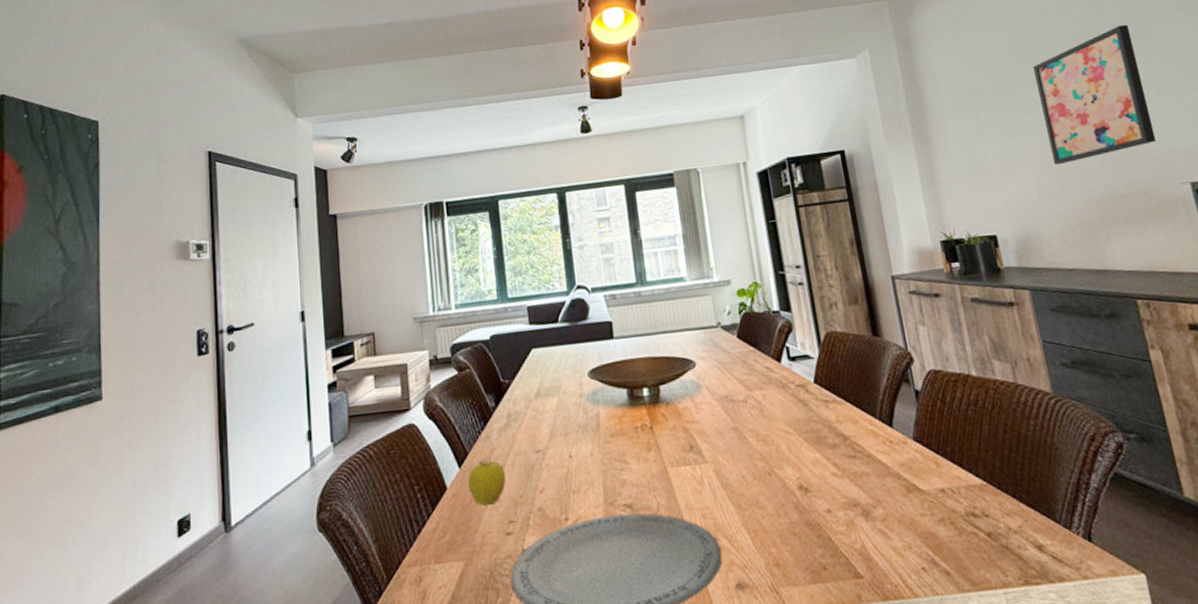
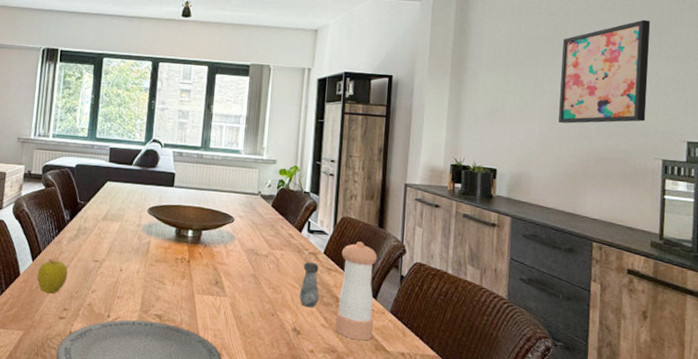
salt shaker: none [793,396,822,455] -> present [299,261,319,307]
pepper shaker: none [835,358,899,485] -> present [335,241,378,341]

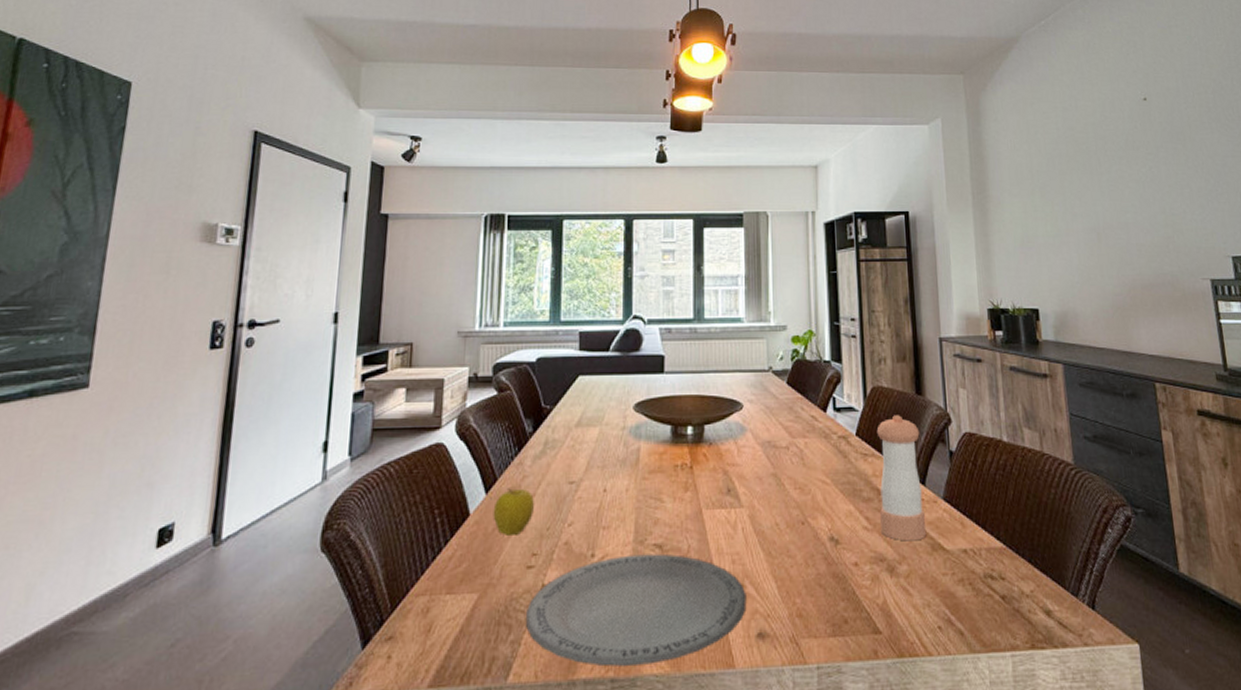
salt shaker: present [299,261,319,307] -> none [832,448,857,507]
wall art: present [559,19,651,124] -> none [1086,127,1186,250]

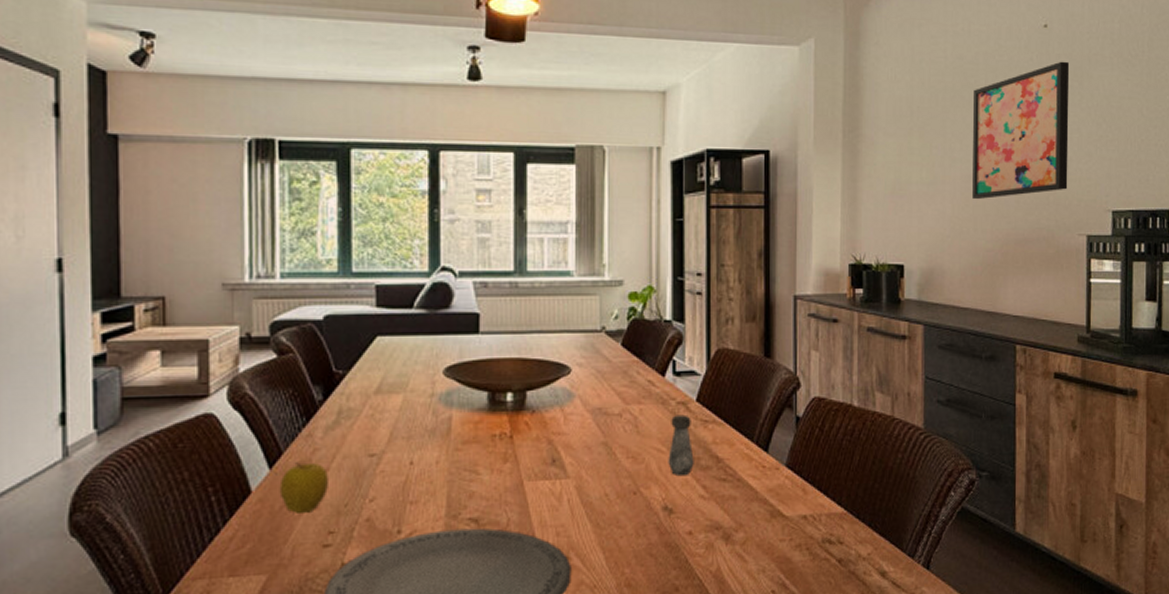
salt shaker: none [832,448,857,507] -> present [668,414,694,475]
pepper shaker: present [876,415,926,541] -> none [718,379,766,509]
wall art: none [1086,127,1186,250] -> present [972,61,1070,200]

